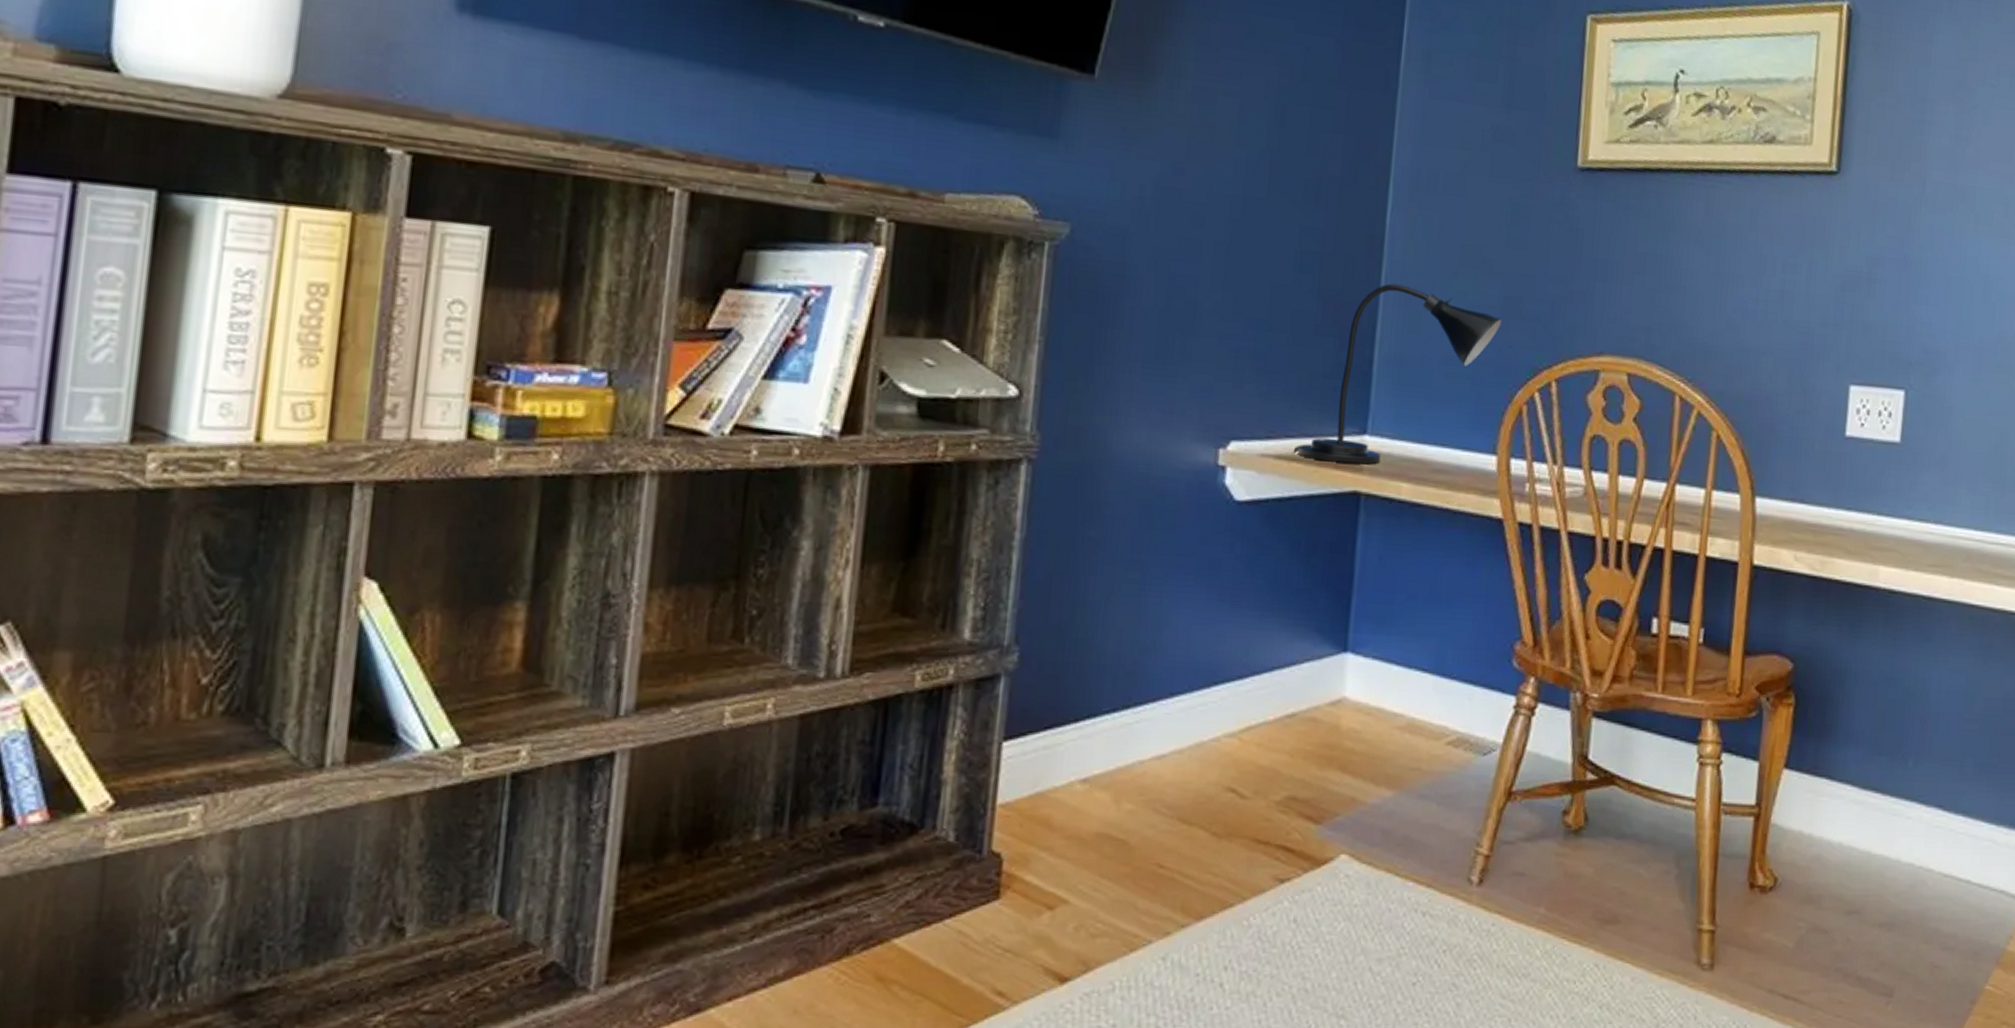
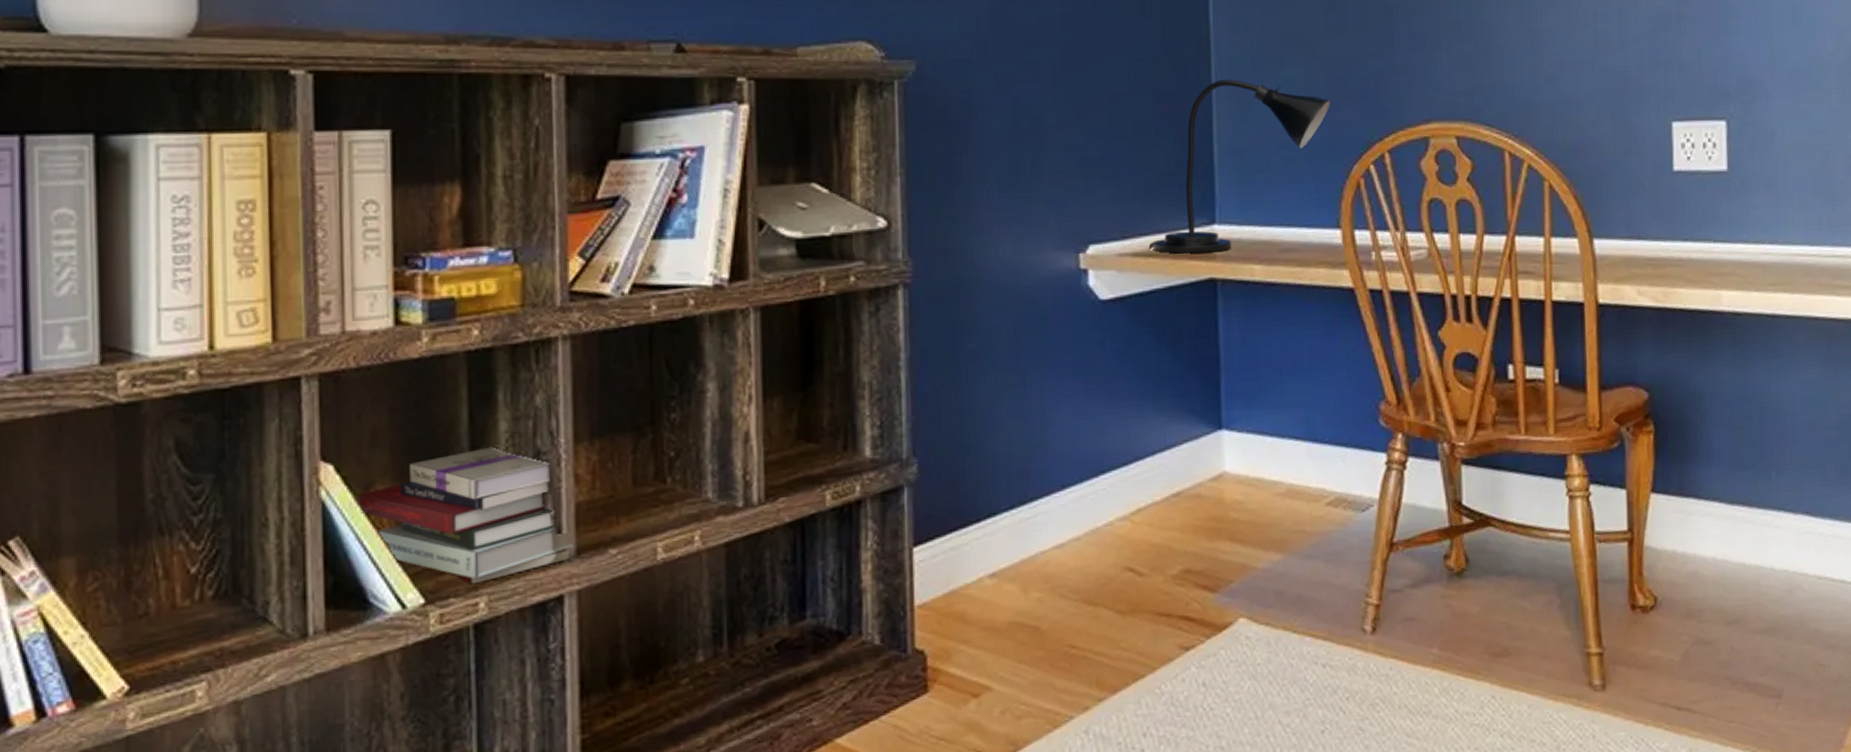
books: none [401,581,634,730] -> present [359,445,574,585]

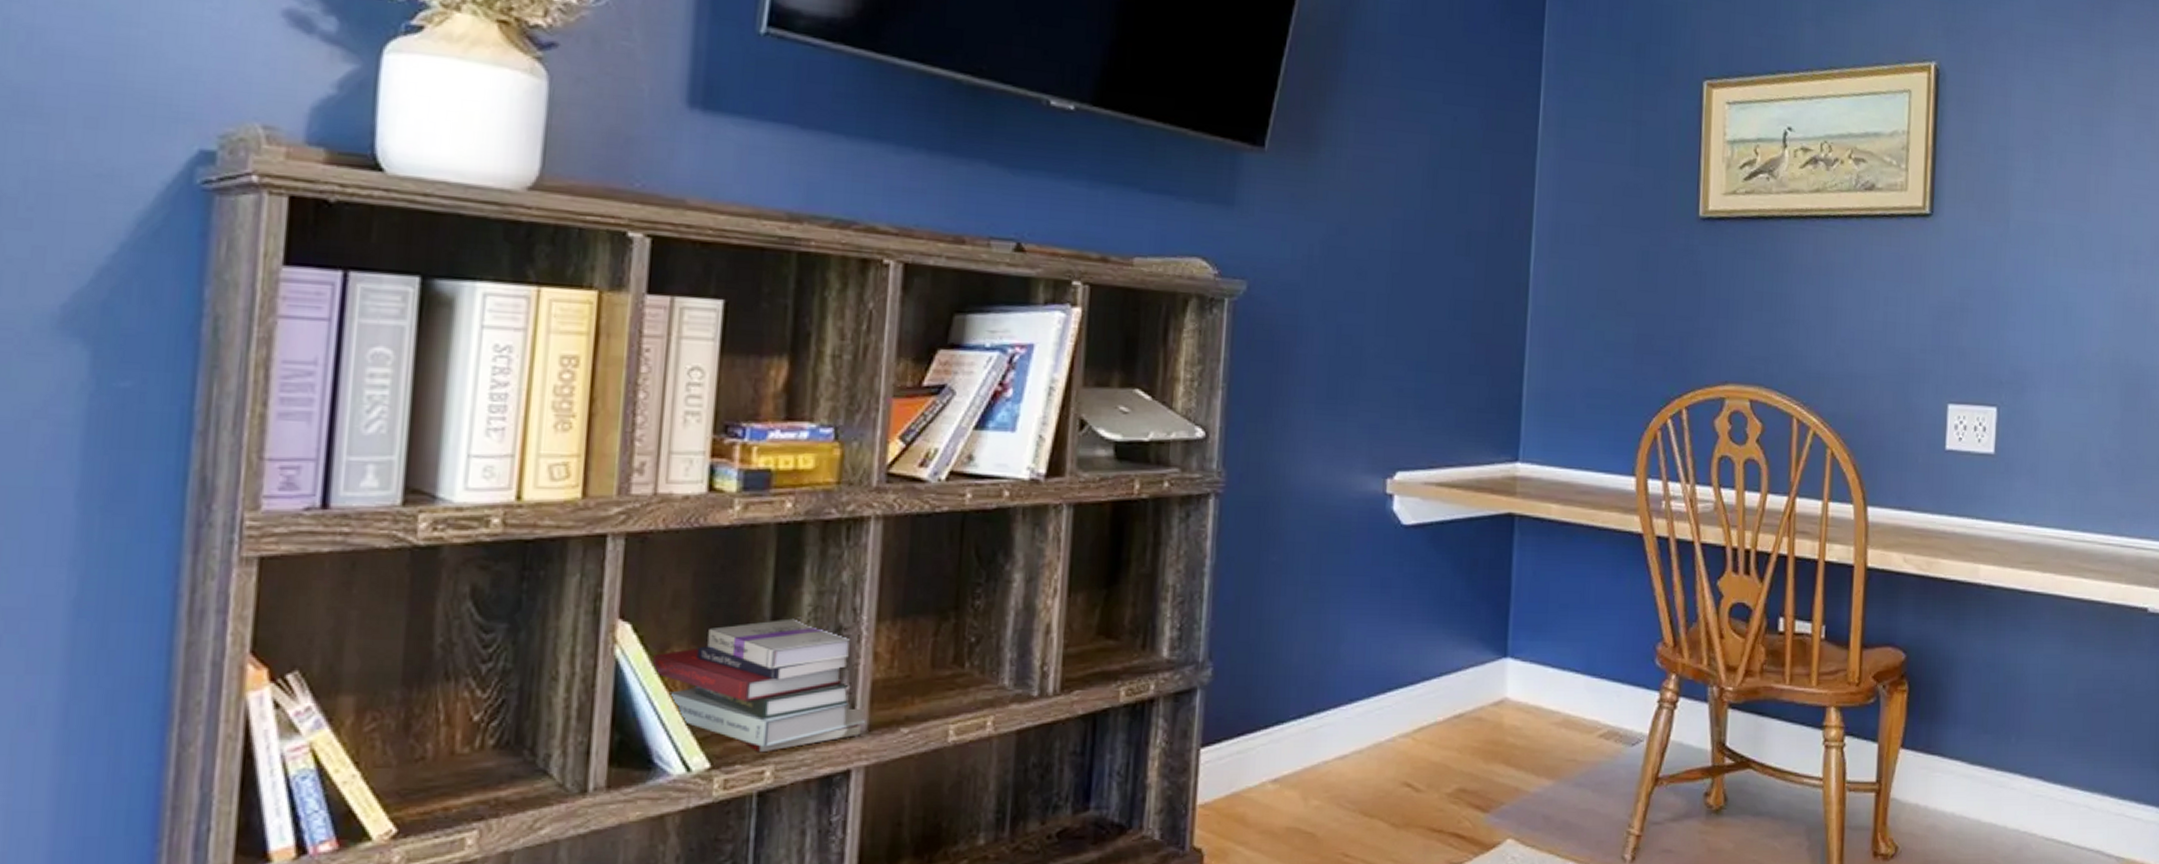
desk lamp: present [1148,79,1330,254] -> none [1453,326,1636,489]

